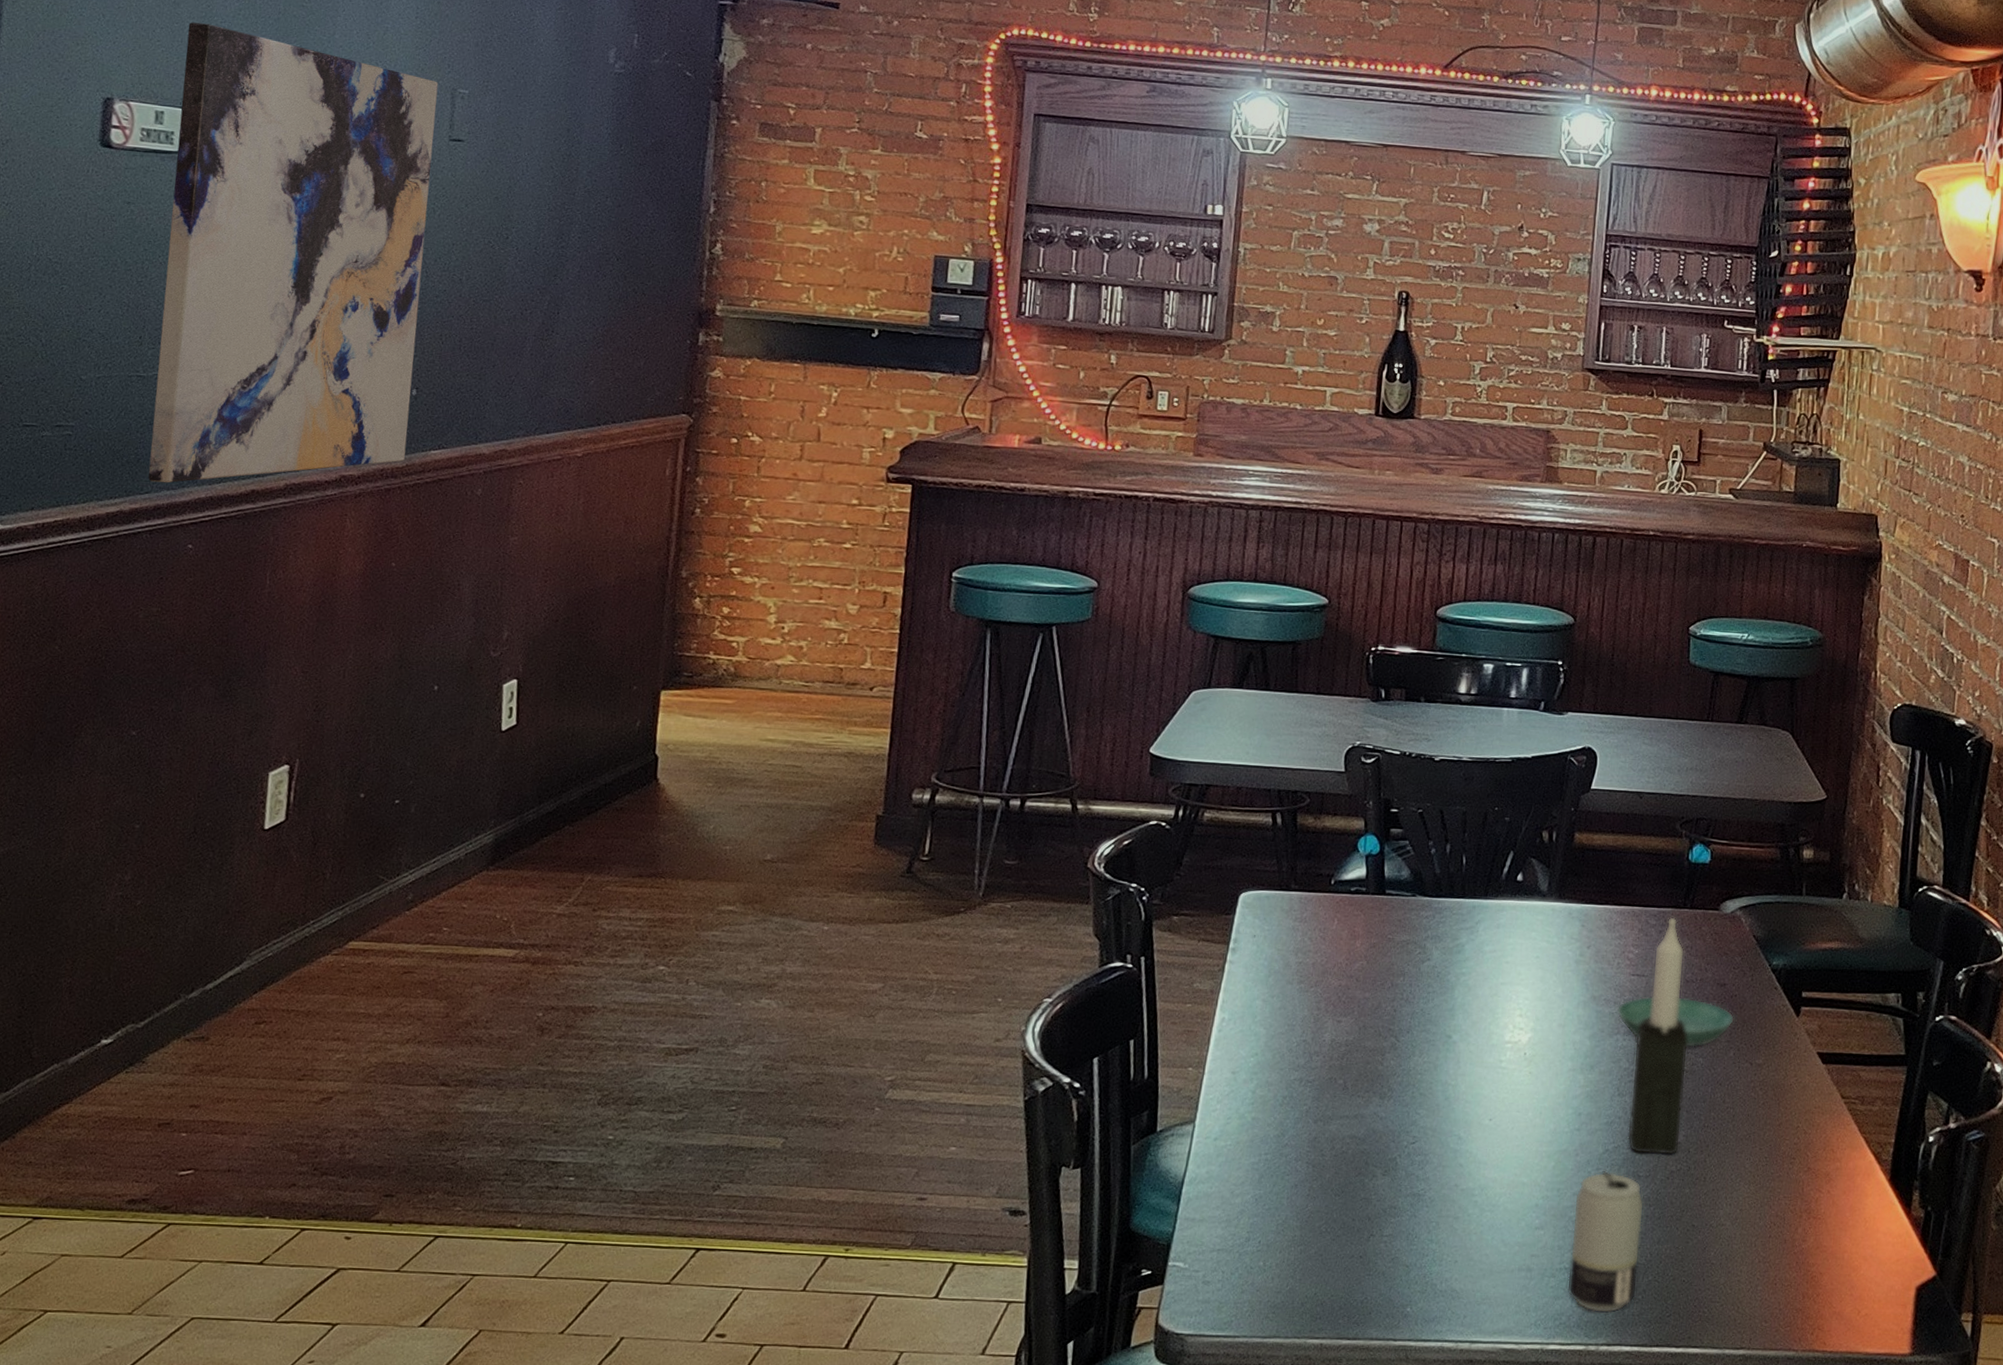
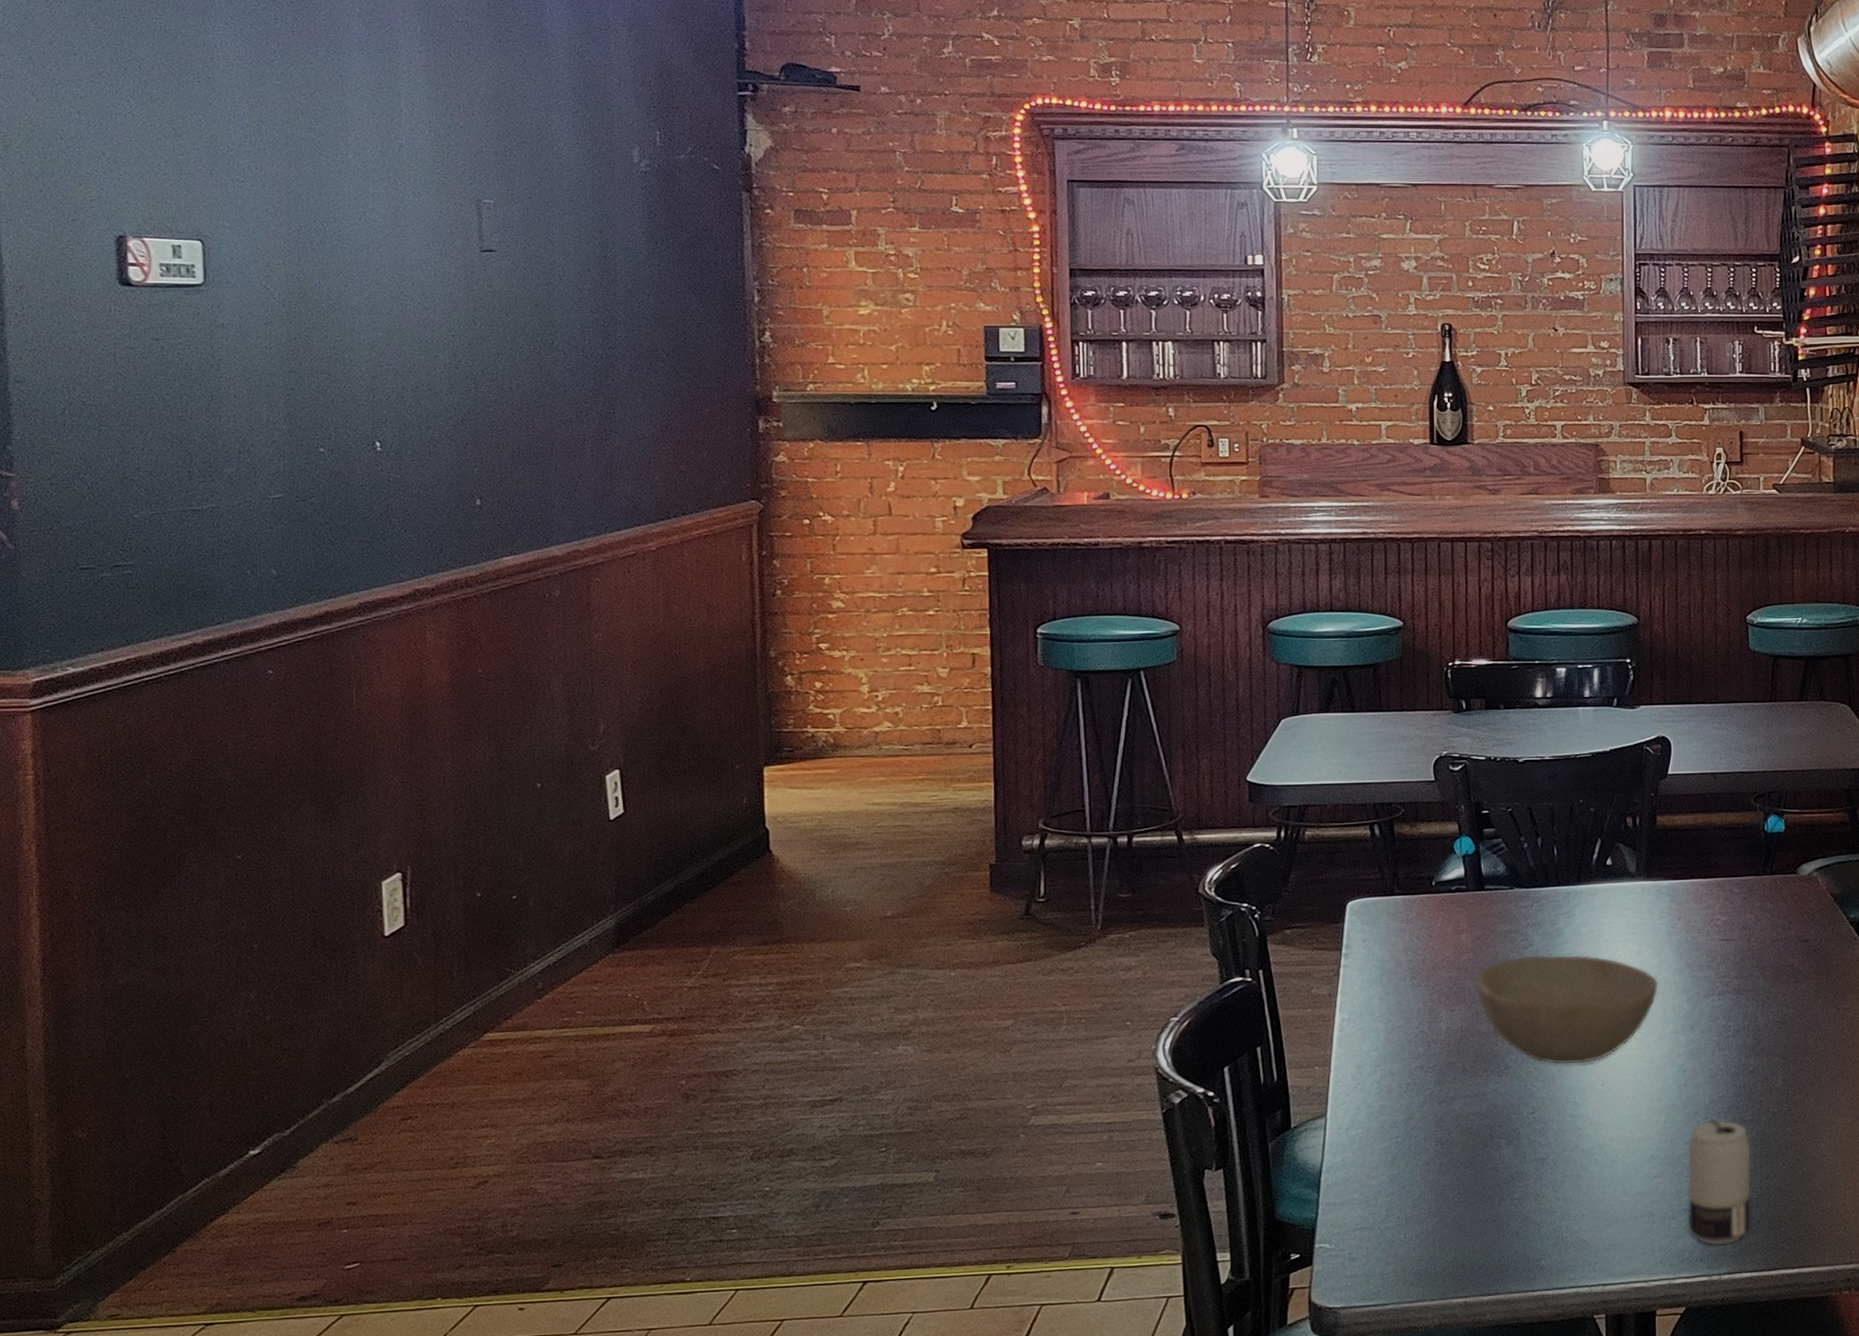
wall art: present [148,22,439,483] -> none [194,153,477,613]
bowl: none [1363,970,1561,1096] -> present [1473,954,1659,1065]
saucer: present [1616,995,1735,1048] -> none [1710,955,1820,1001]
candle: present [1627,917,1688,1156] -> none [1730,884,1780,1101]

